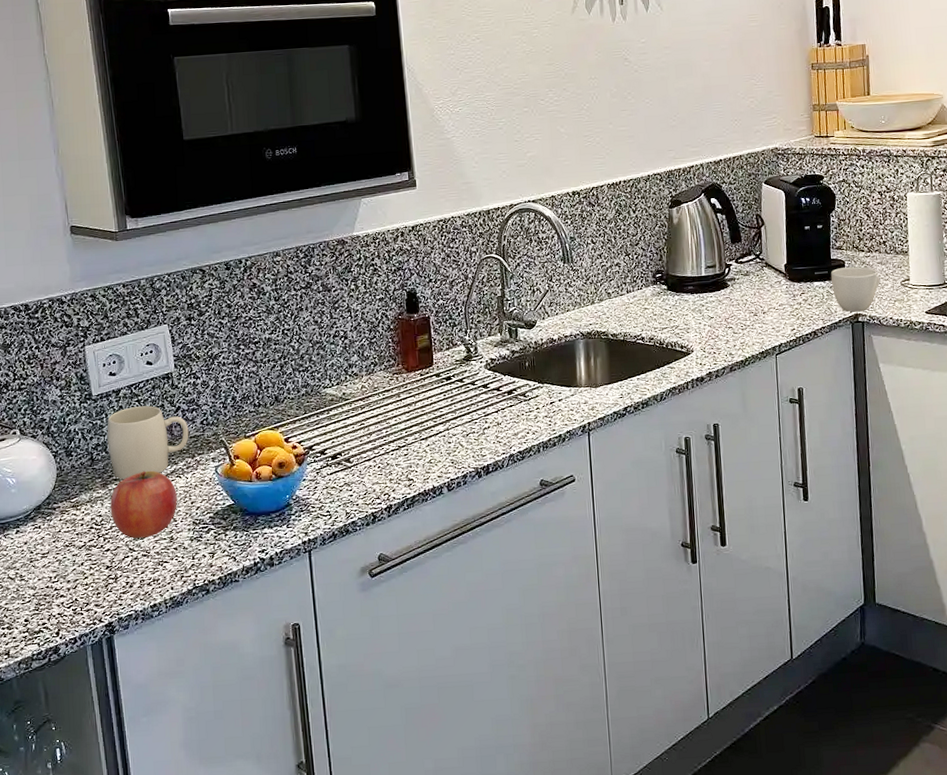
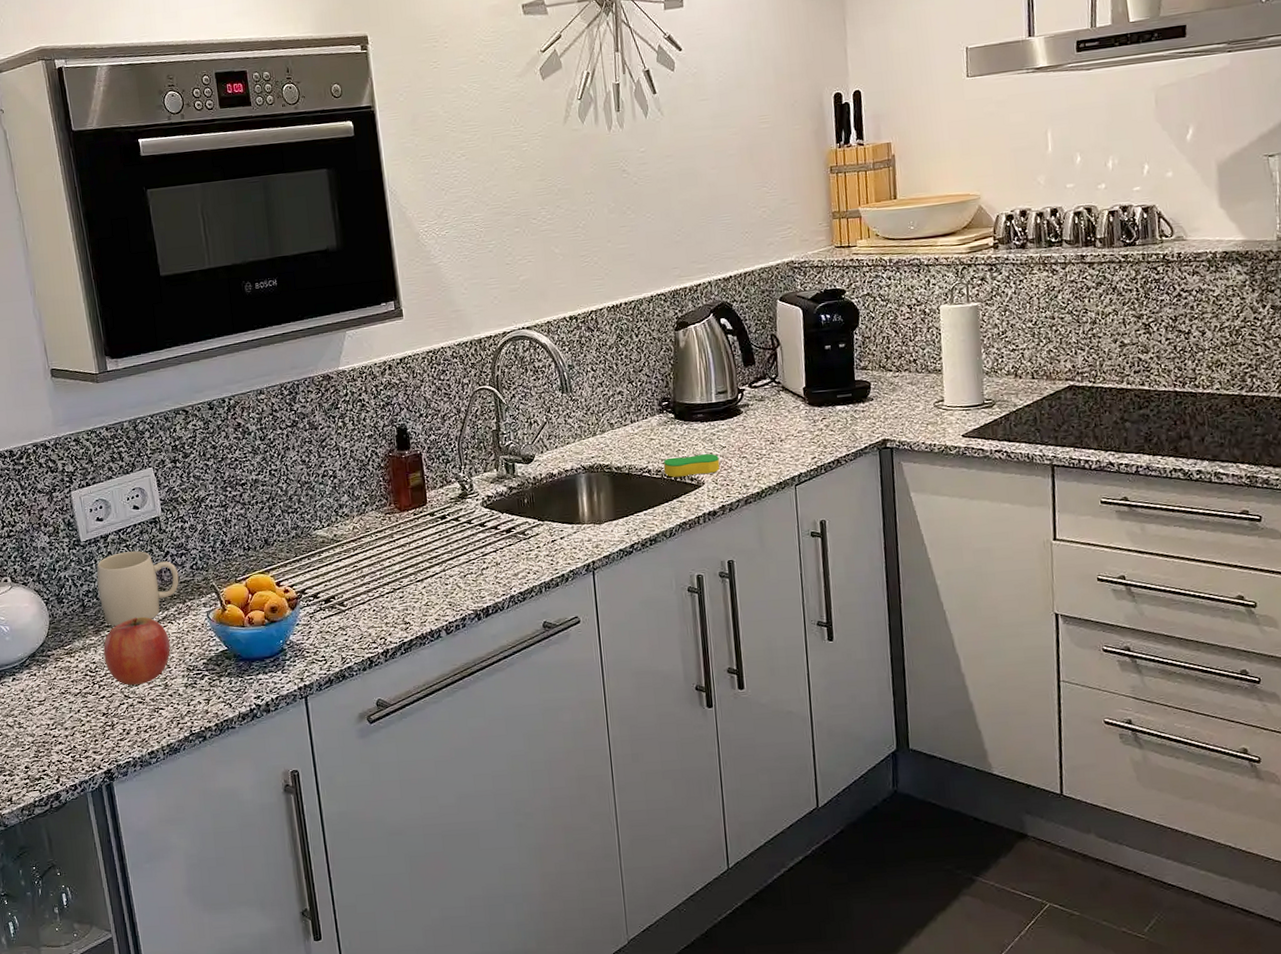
sponge: none [656,323,708,345] -> present [663,453,720,478]
cup: present [830,267,880,312] -> none [854,388,911,438]

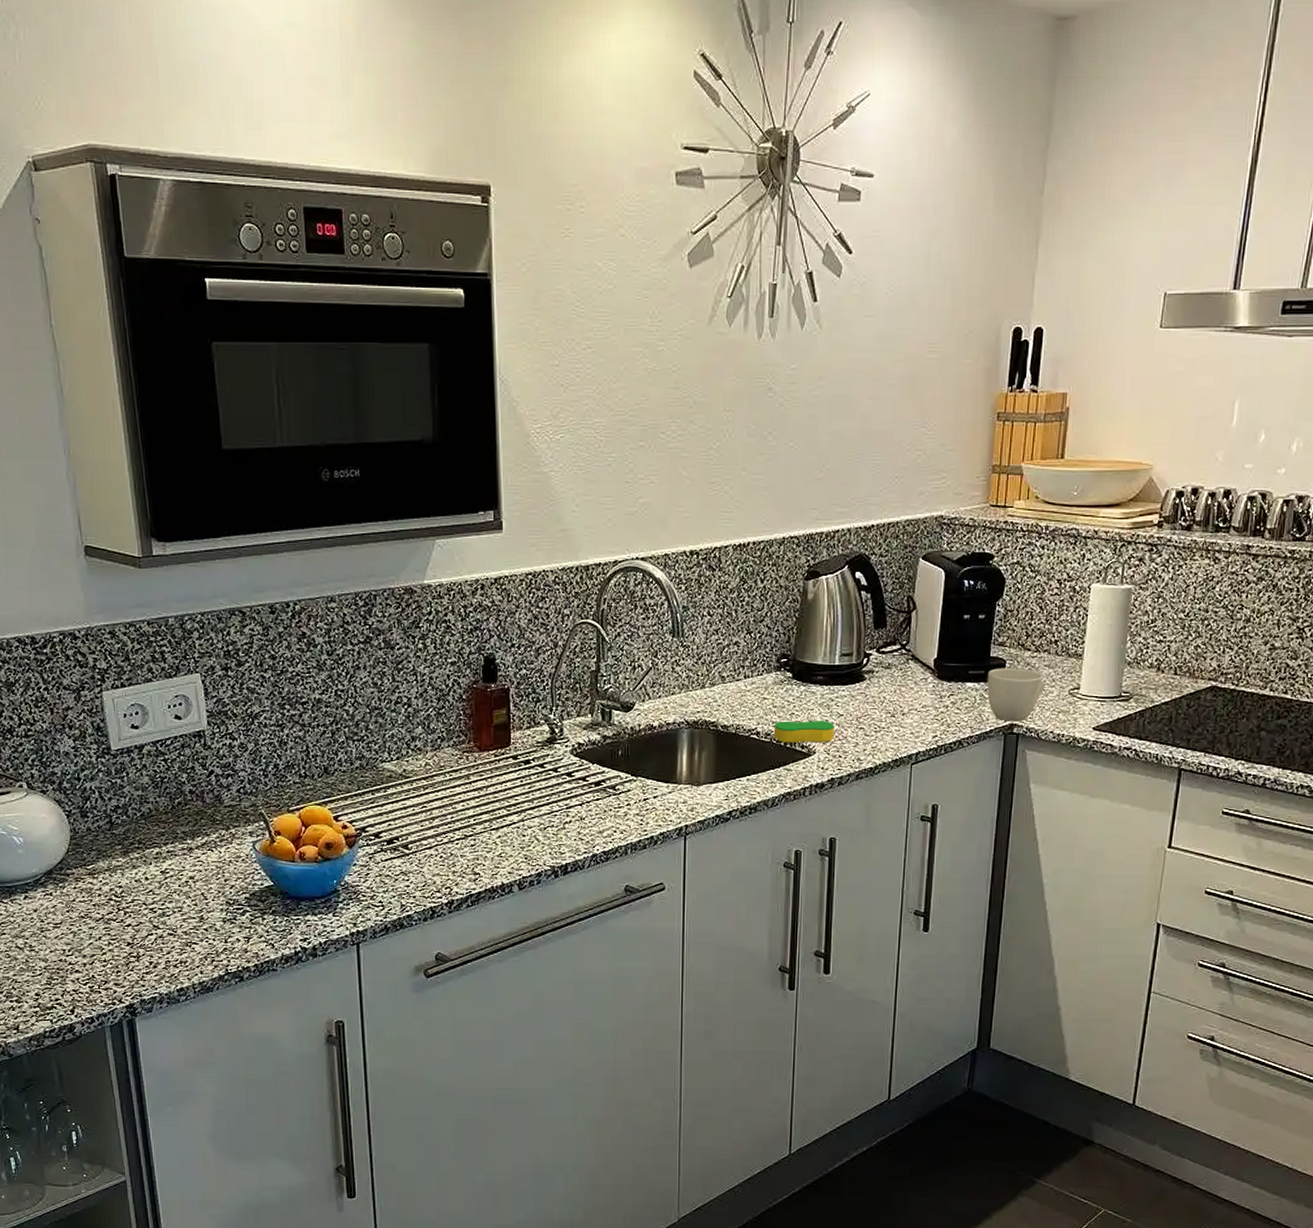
mug: present [96,551,179,627] -> none [128,767,223,849]
fruit: present [103,616,171,686] -> none [132,840,209,916]
cup: none [854,388,911,438] -> present [986,668,1045,722]

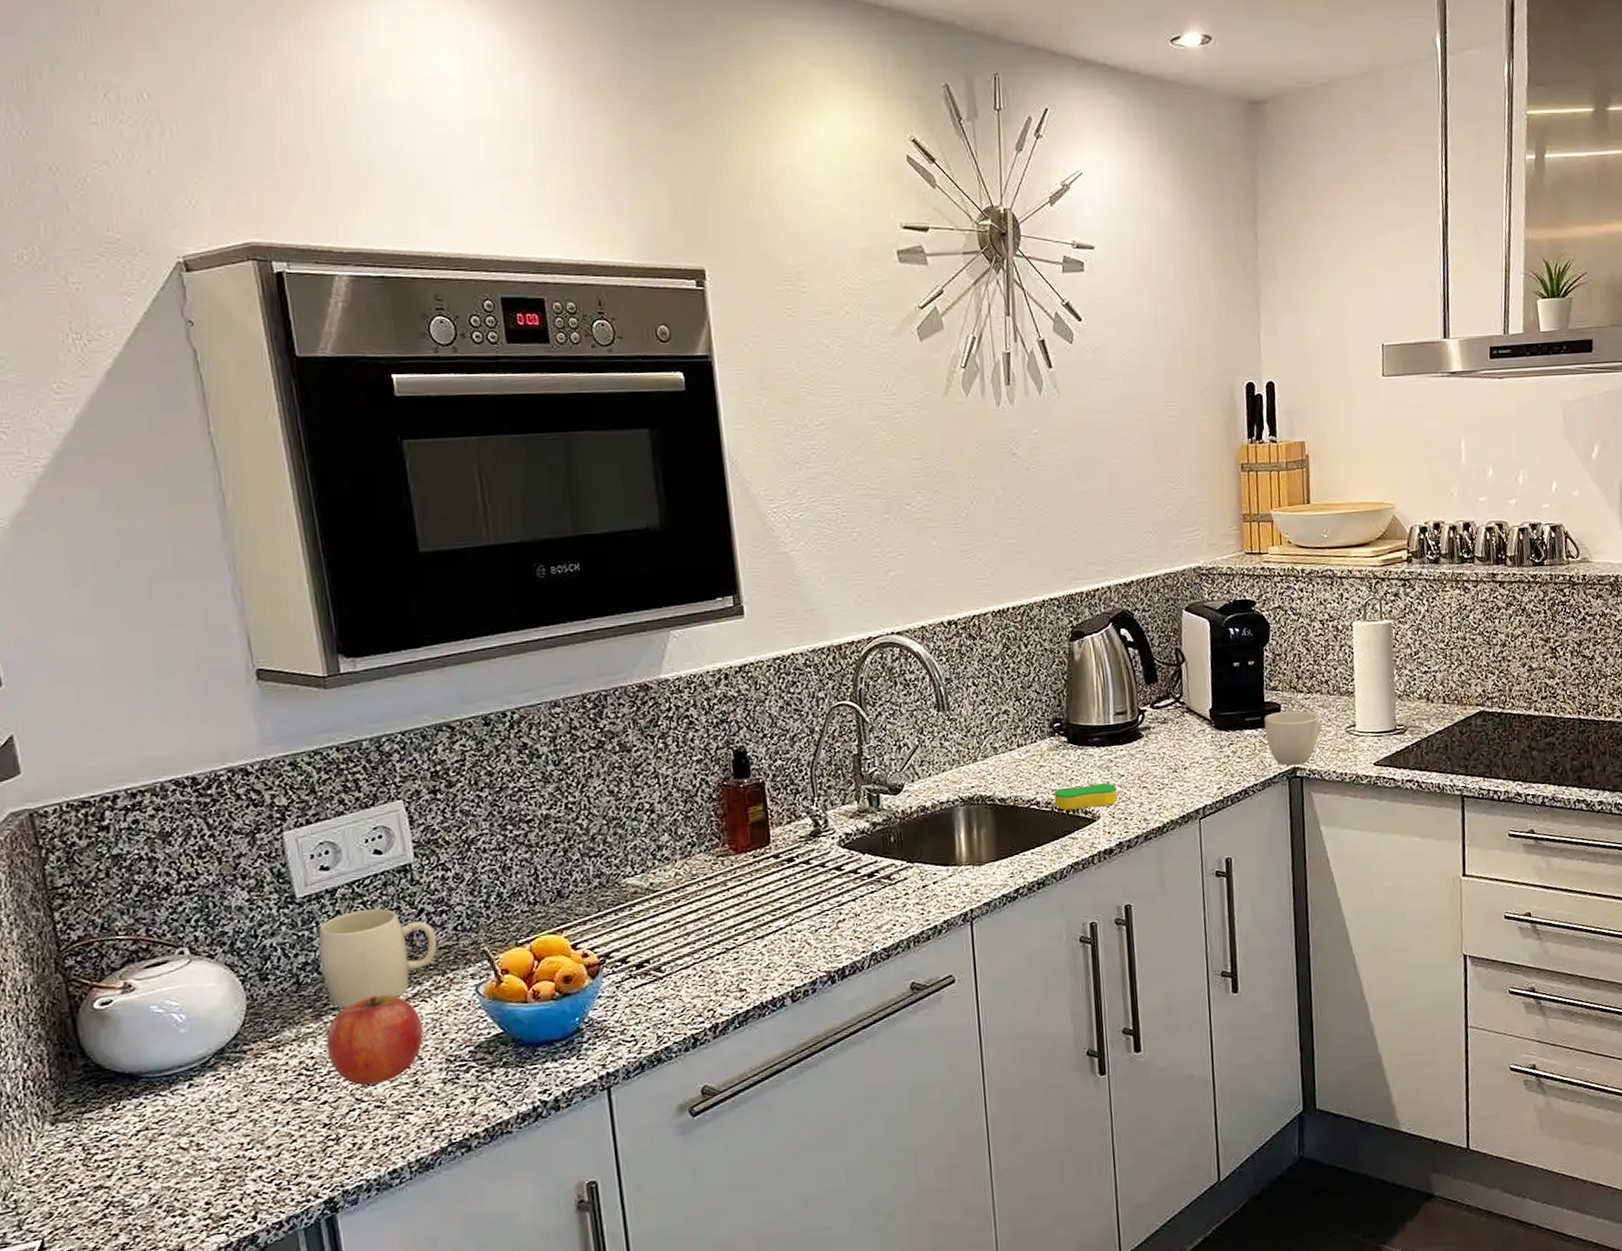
mug: none [128,767,223,849] -> present [318,908,438,1009]
fruit: none [132,840,209,916] -> present [326,994,424,1086]

